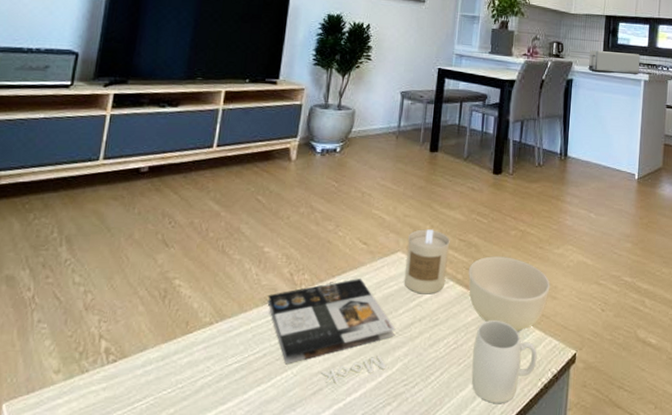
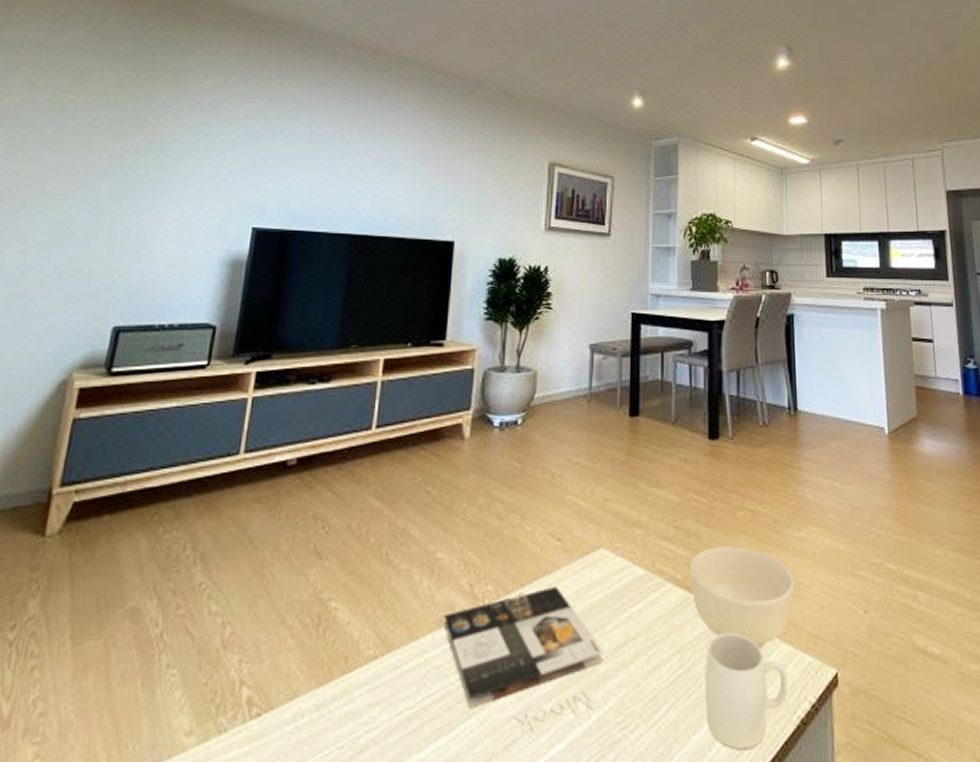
candle: present [404,229,450,295] -> none [610,516,663,603]
toaster: present [588,50,641,75] -> none [809,277,874,304]

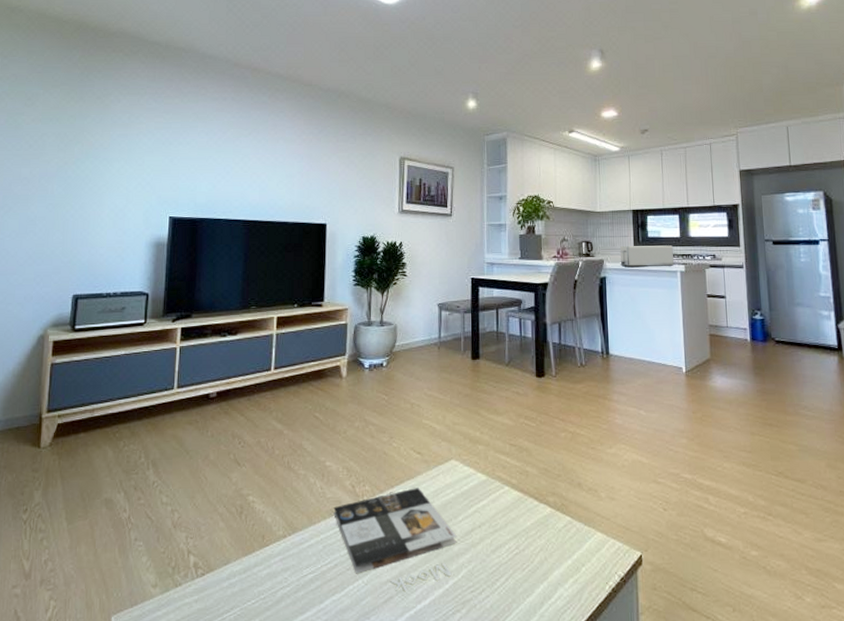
bowl: present [689,546,795,648] -> none [522,459,607,535]
mug: present [704,633,788,749] -> none [535,524,602,608]
toaster: none [809,277,874,304] -> present [619,245,675,268]

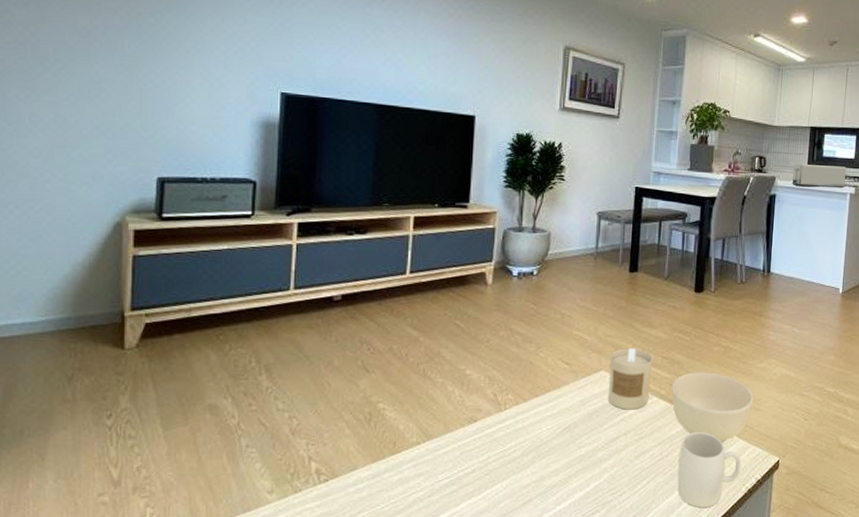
magazine: present [333,487,457,592] -> none [473,396,602,495]
candle: none [459,436,501,501] -> present [608,348,653,410]
bowl: none [522,459,607,535] -> present [671,372,754,442]
mug: none [535,524,602,608] -> present [677,432,741,507]

